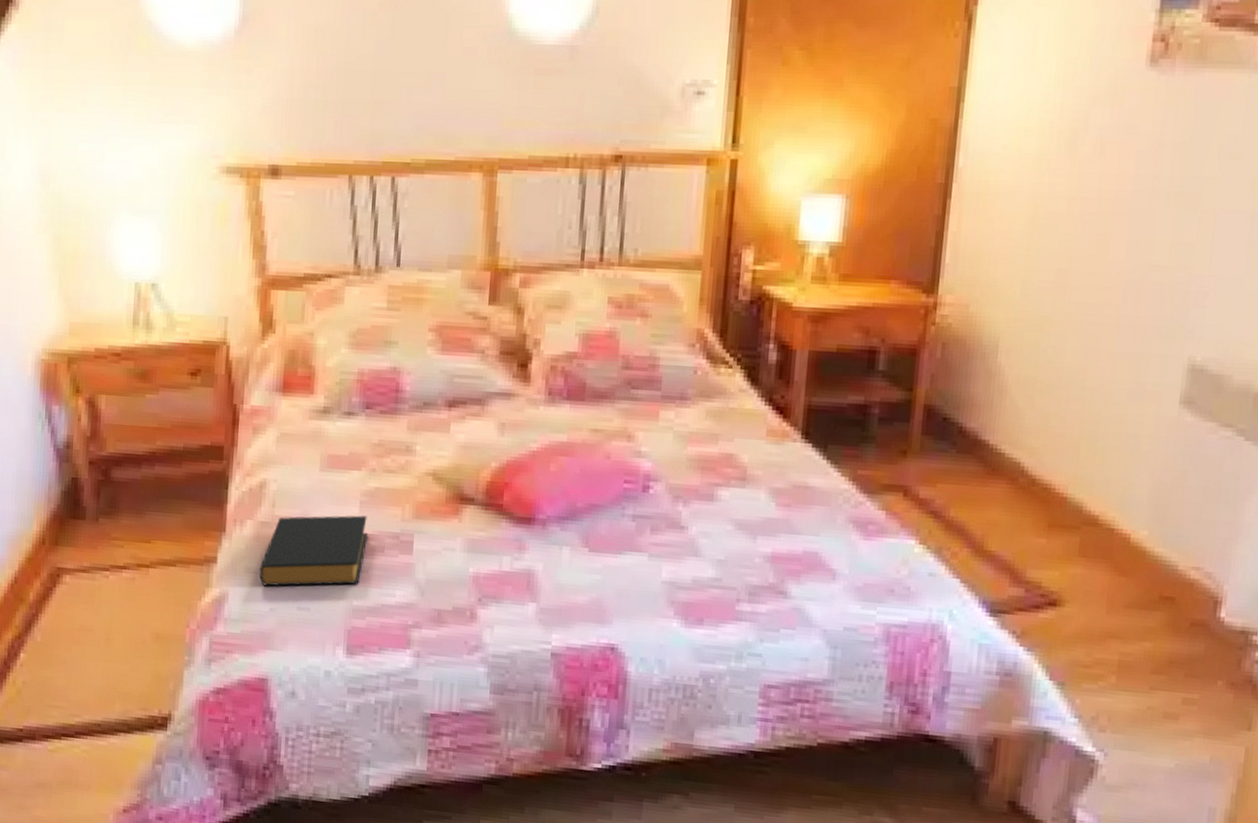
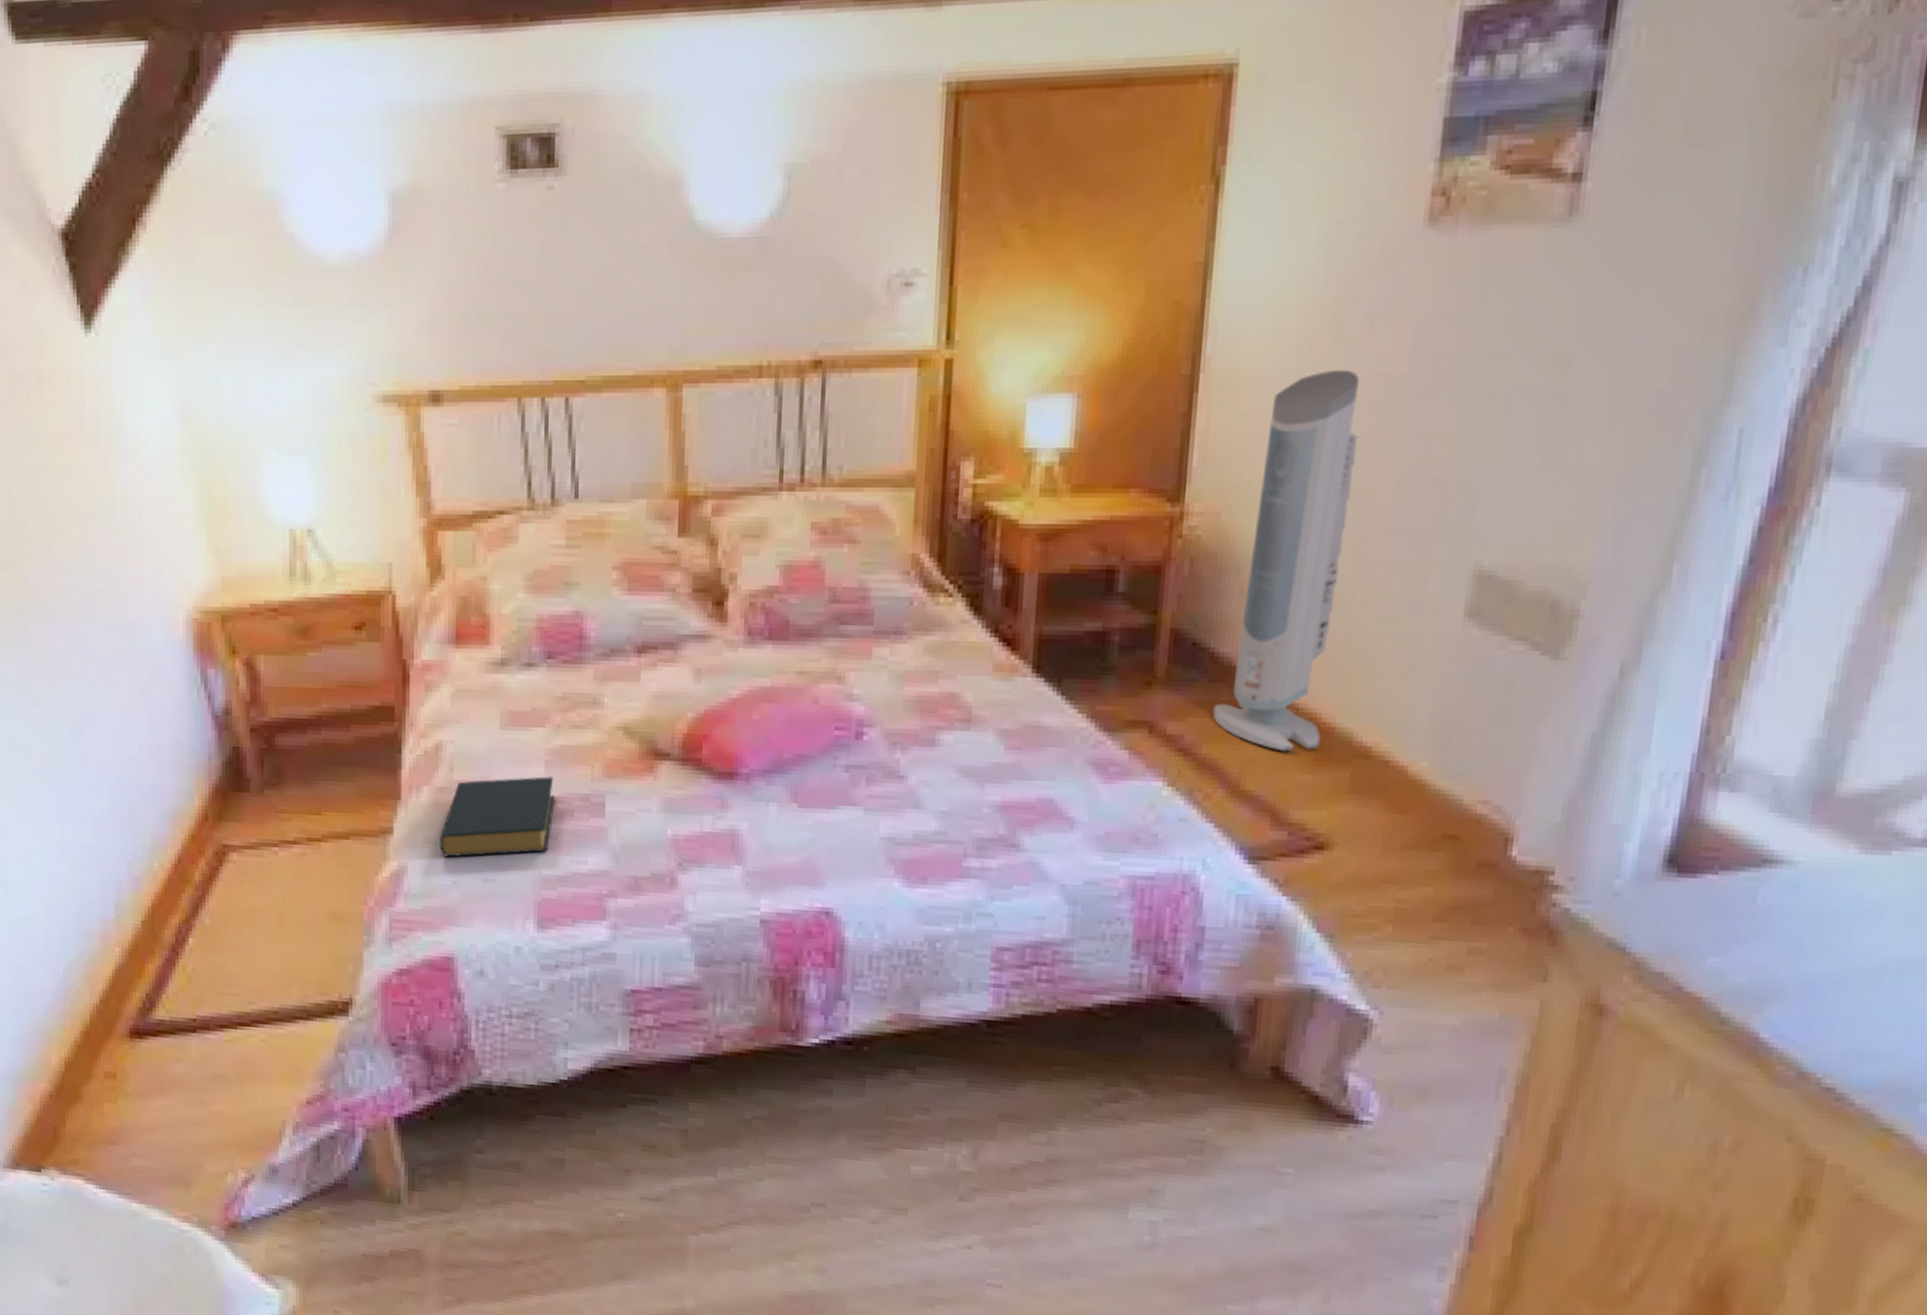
air purifier: none [960,185,1091,517] -> present [1213,369,1360,752]

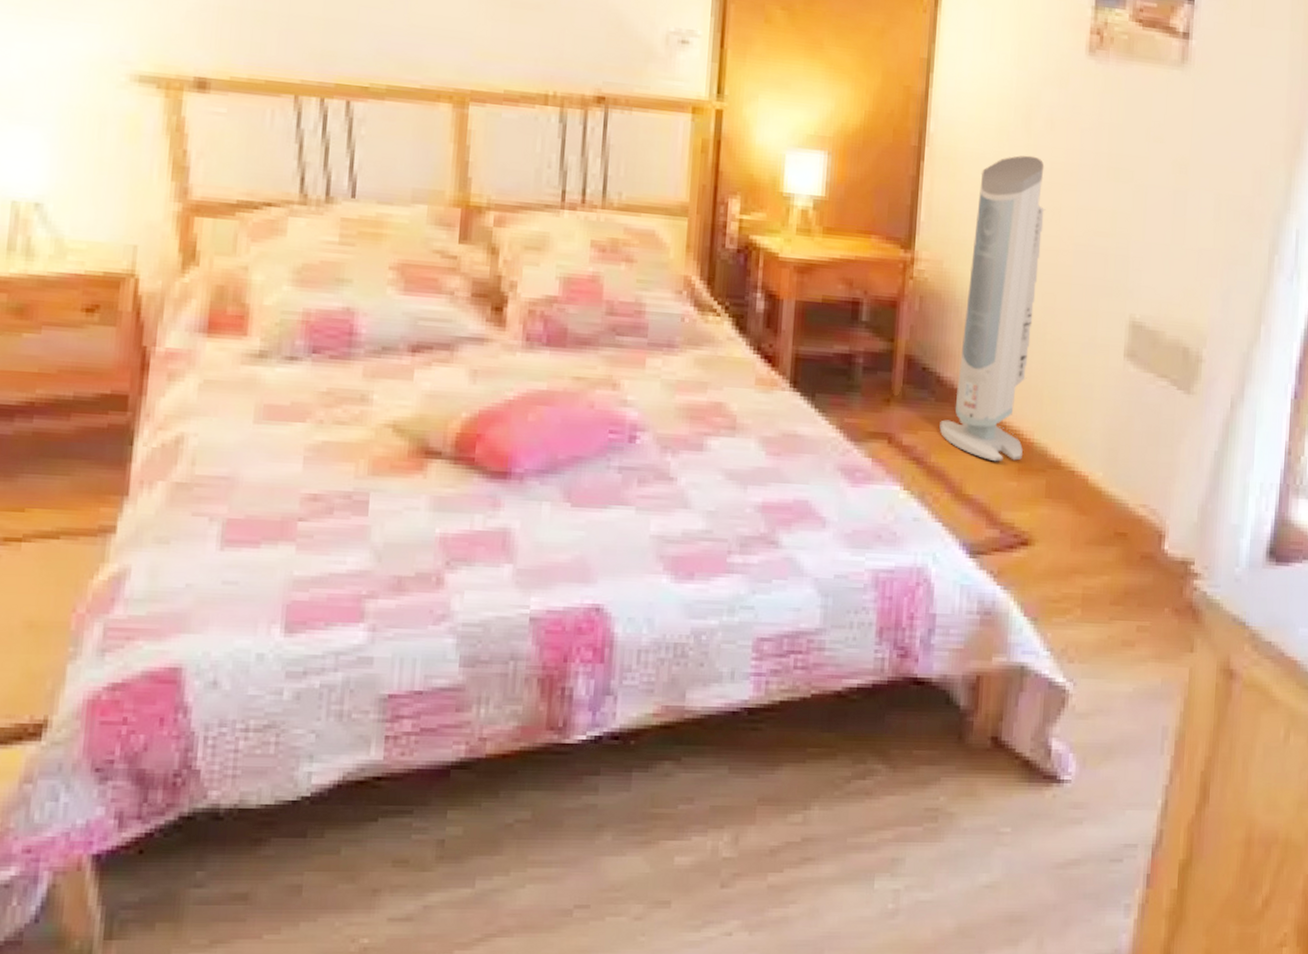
hardback book: present [439,776,555,857] -> none [172,473,313,558]

